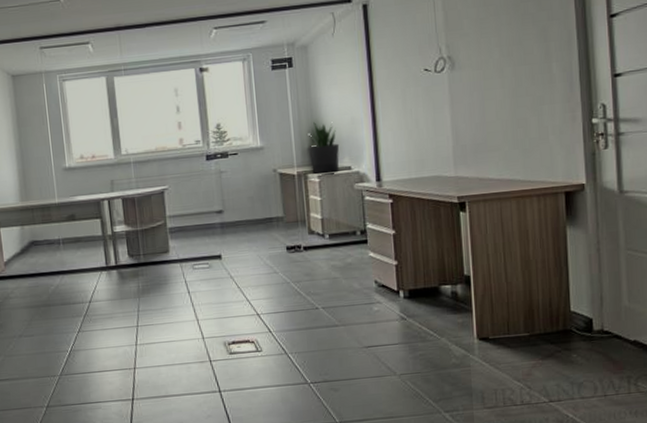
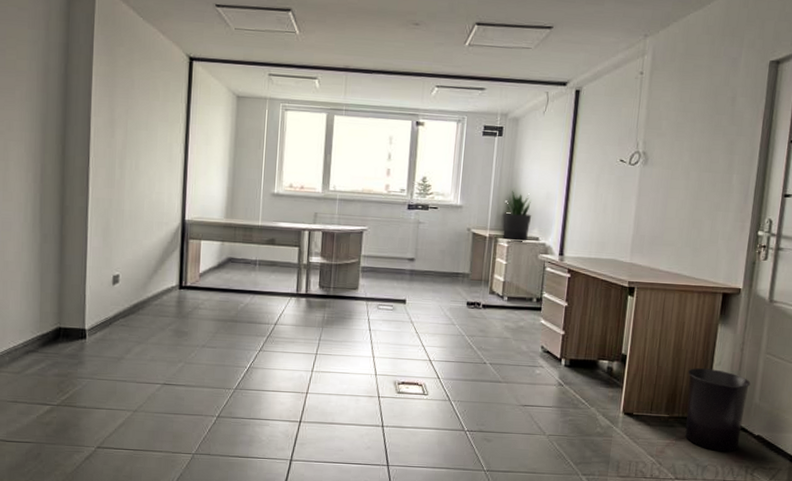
waste bin: none [542,275,615,365] -> present [685,368,751,452]

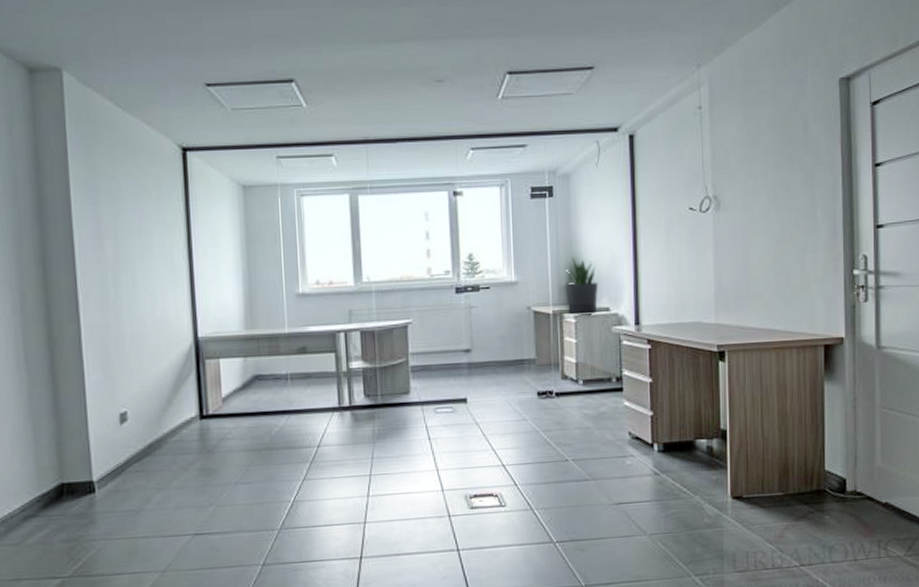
waste bin: present [685,368,751,452] -> none [798,433,869,528]

